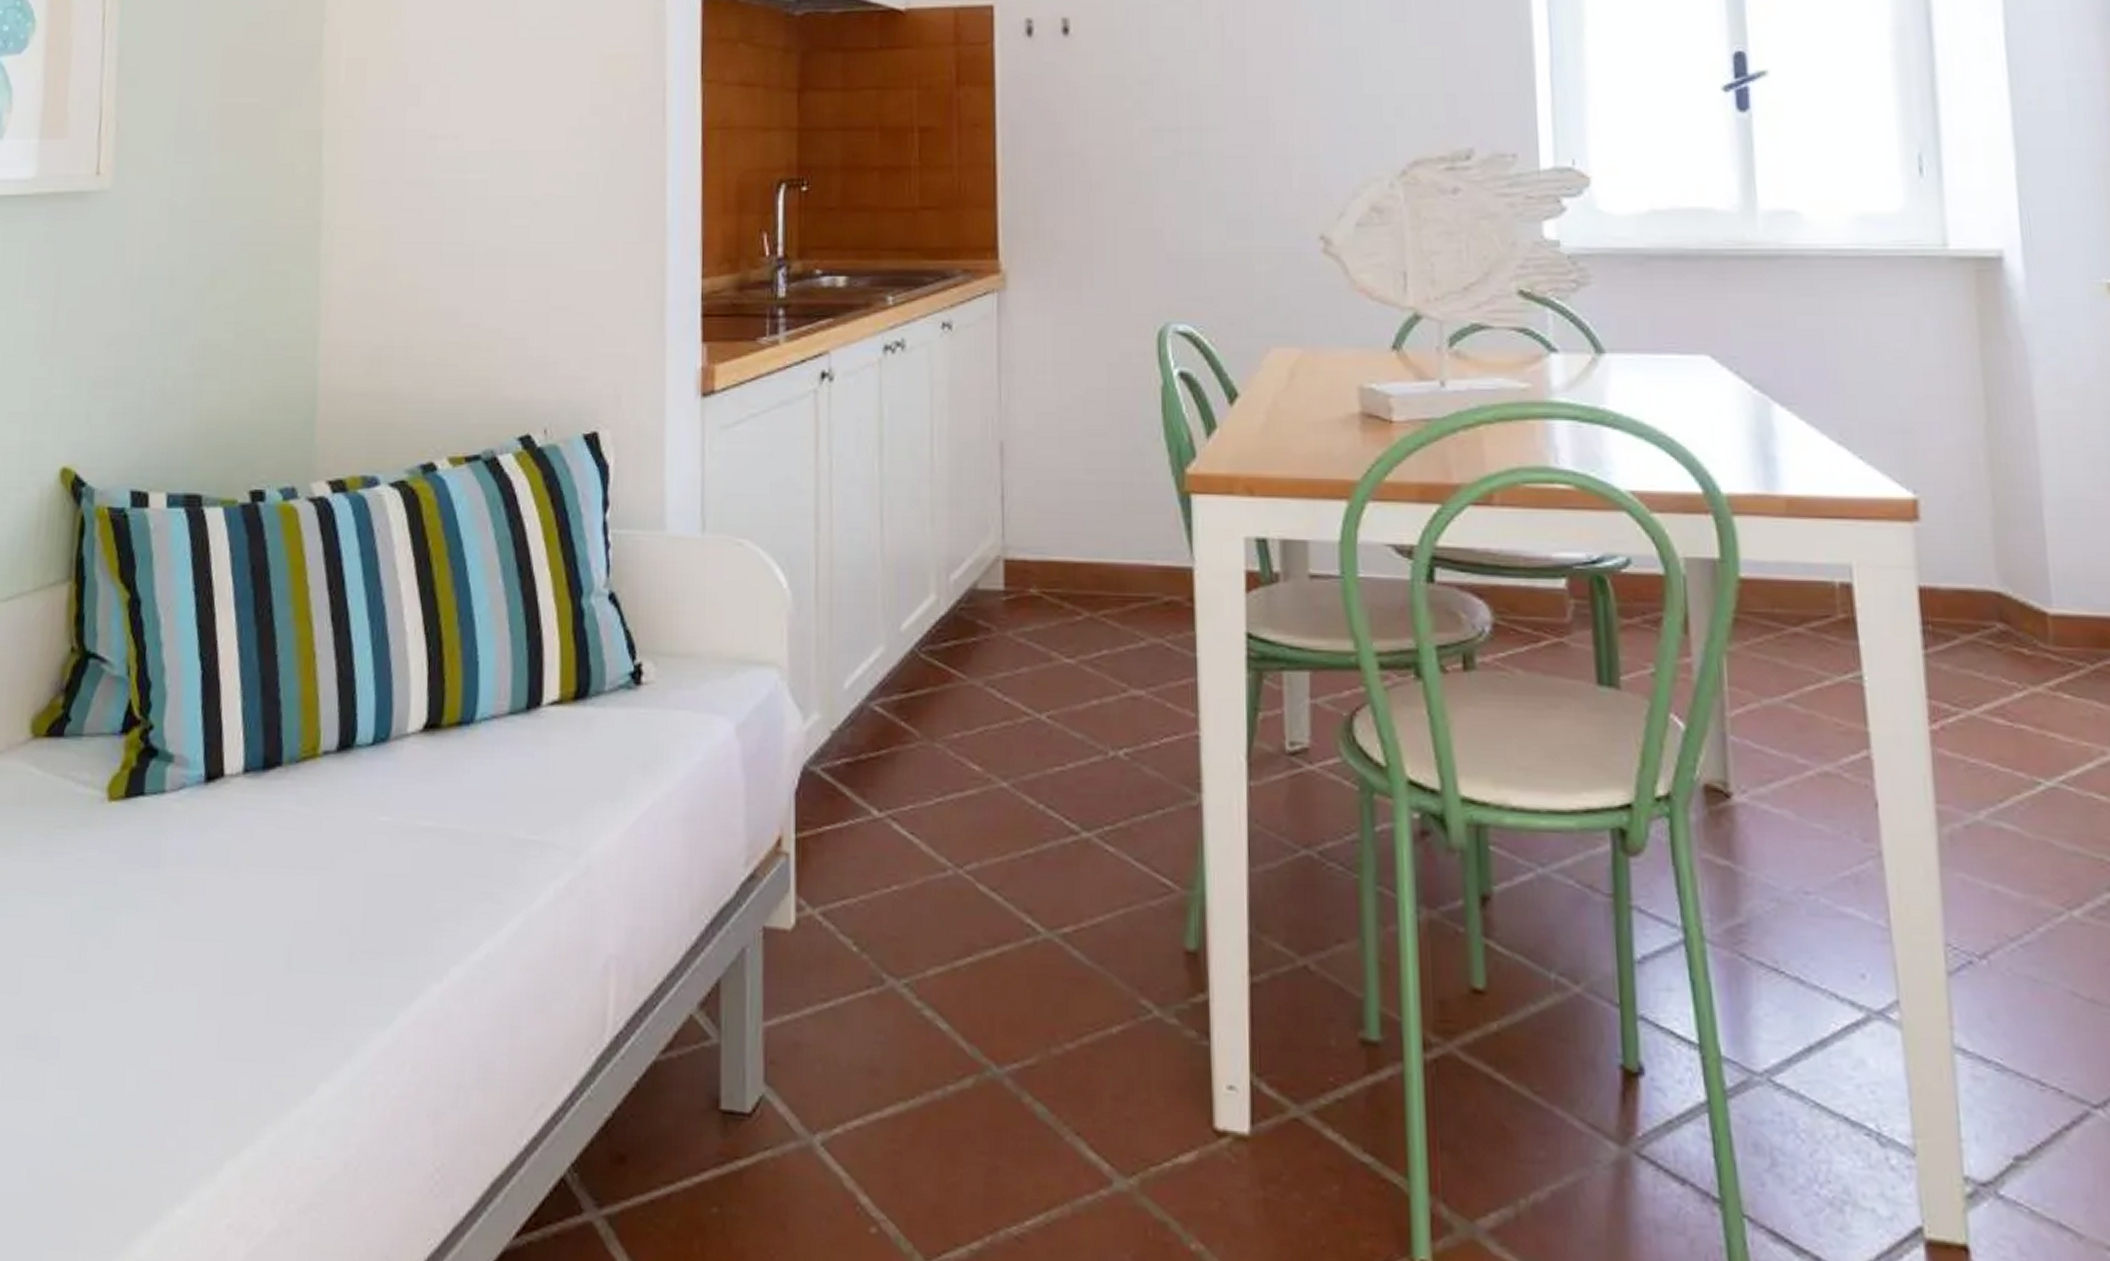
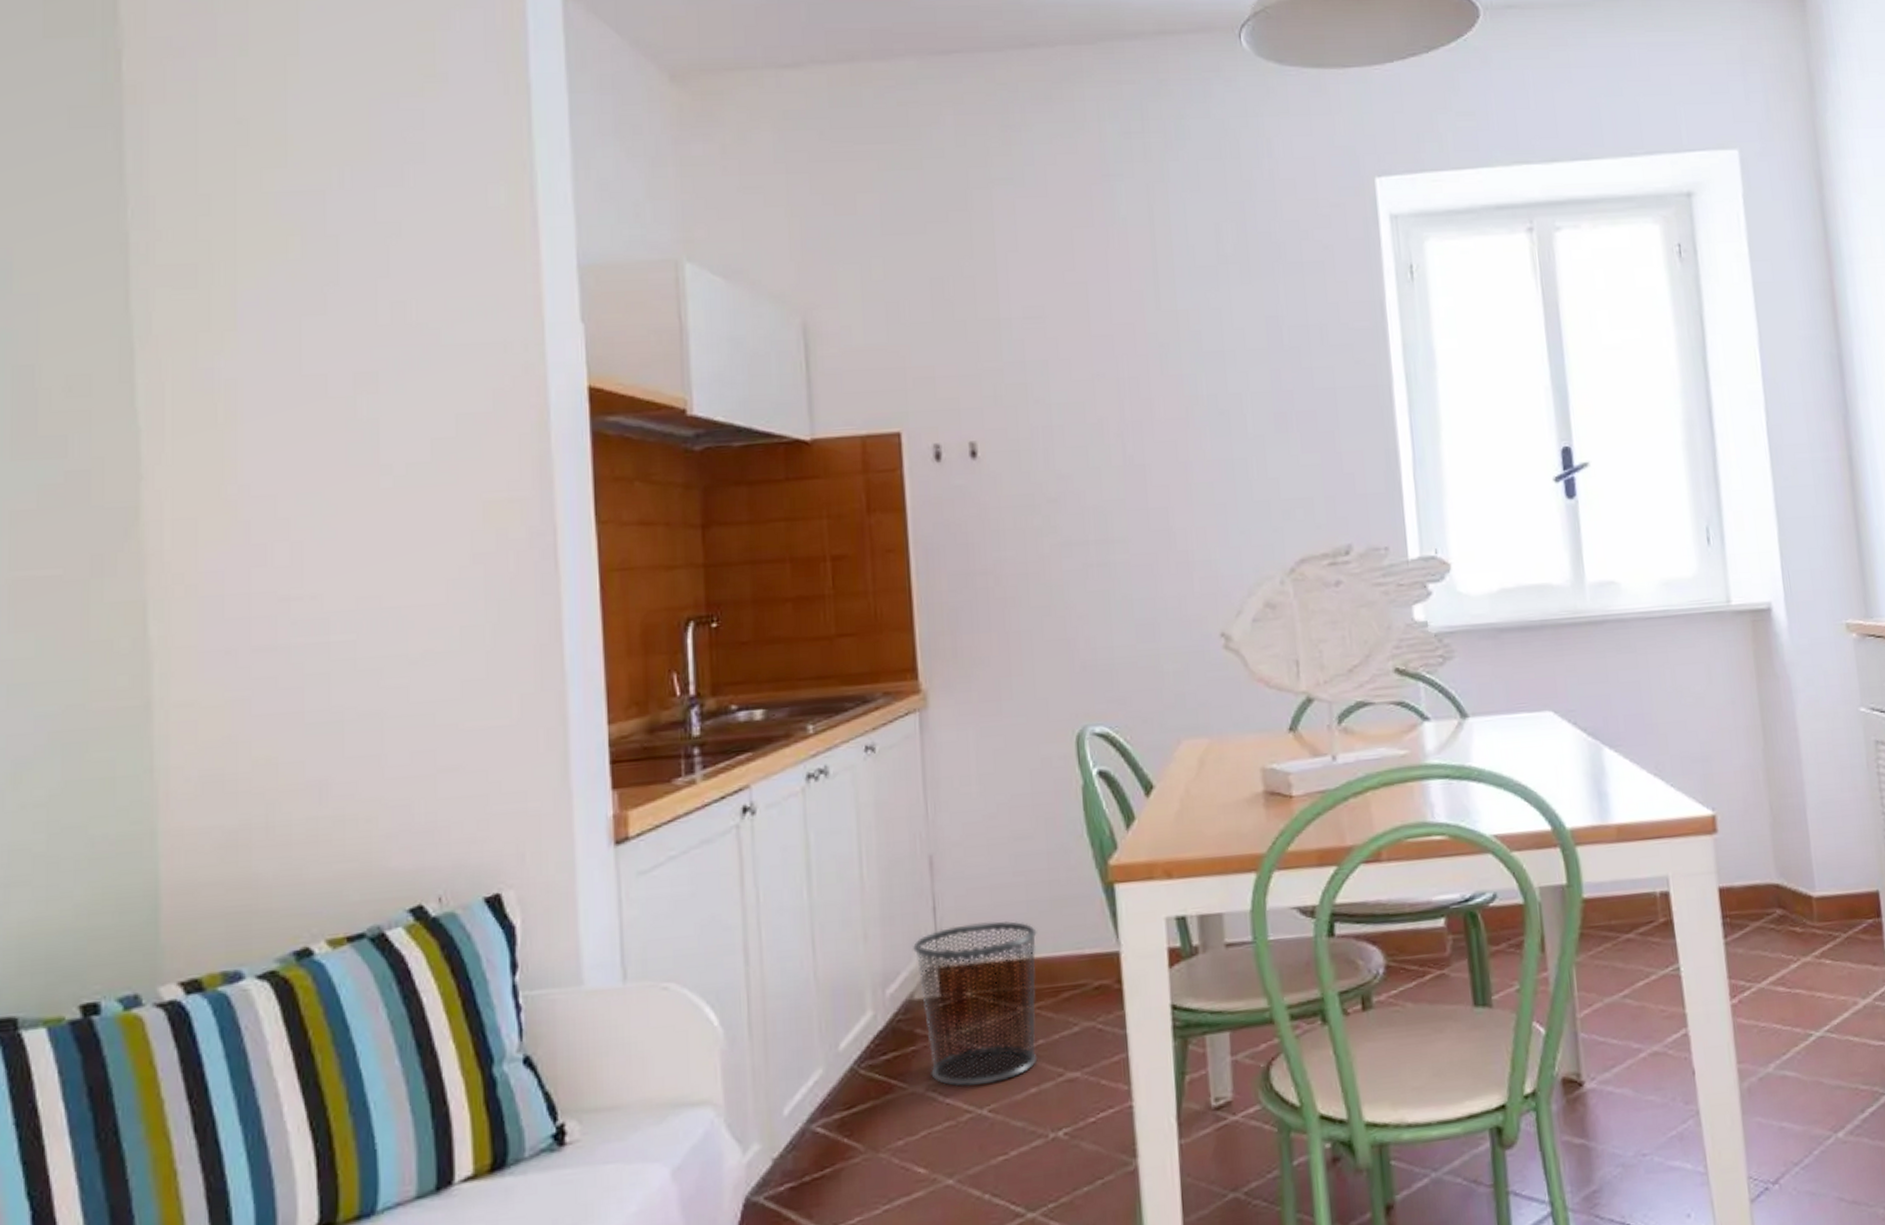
waste bin: none [978,518,1107,689] -> present [912,921,1038,1087]

